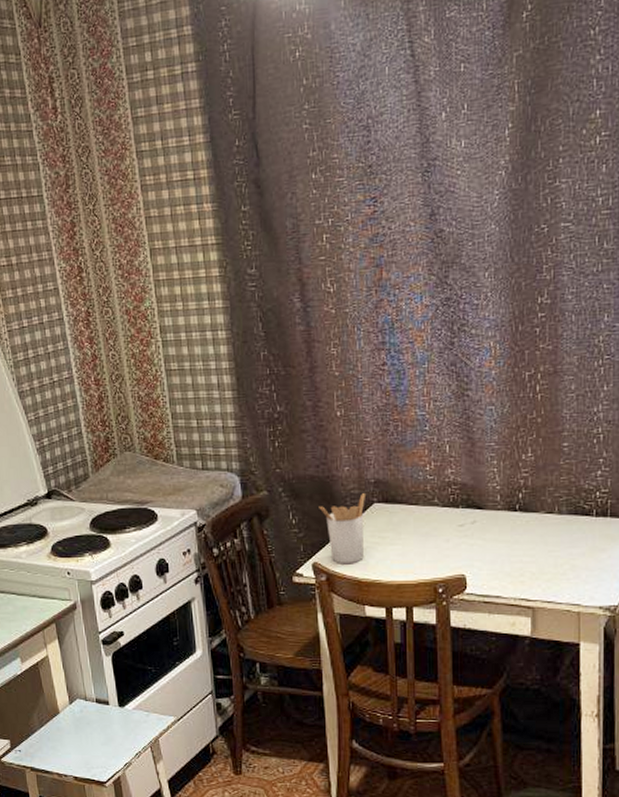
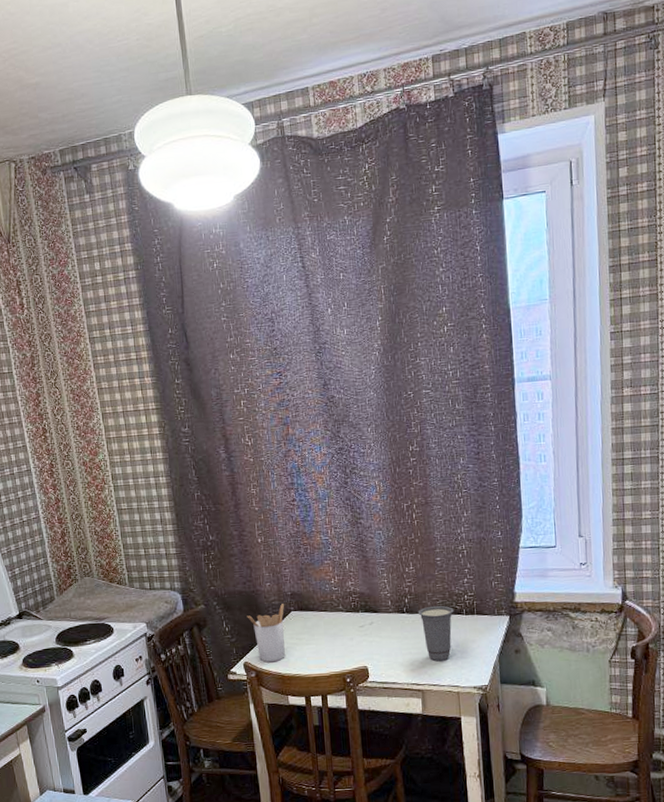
cup: none [534,503,581,572] -> present [418,605,454,661]

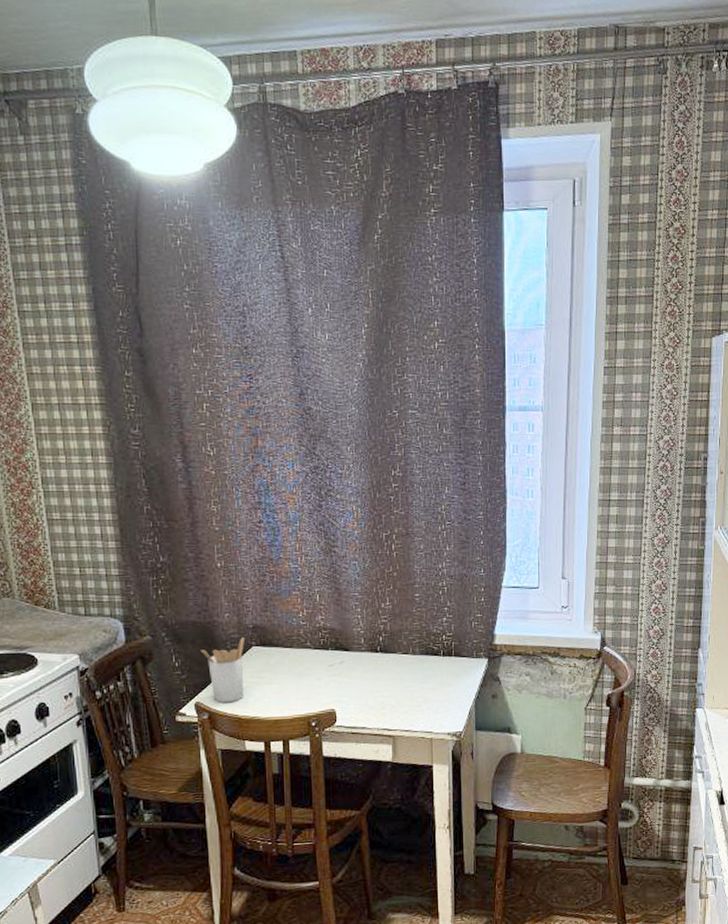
cup: present [418,605,454,661] -> none [392,645,431,704]

